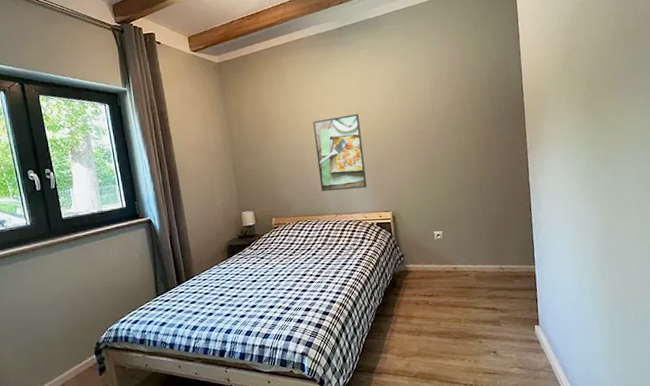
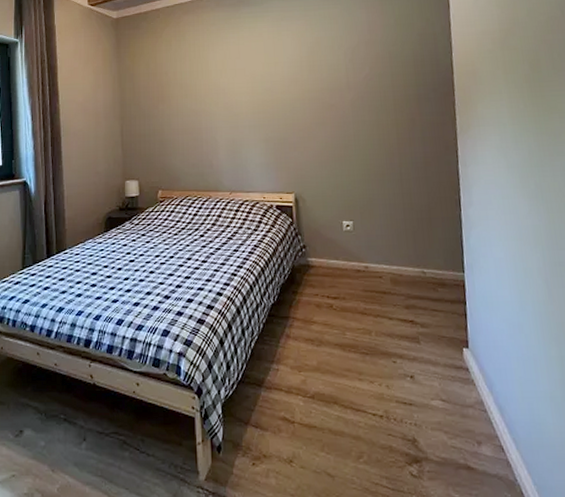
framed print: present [313,114,367,192] -> none [212,81,267,165]

